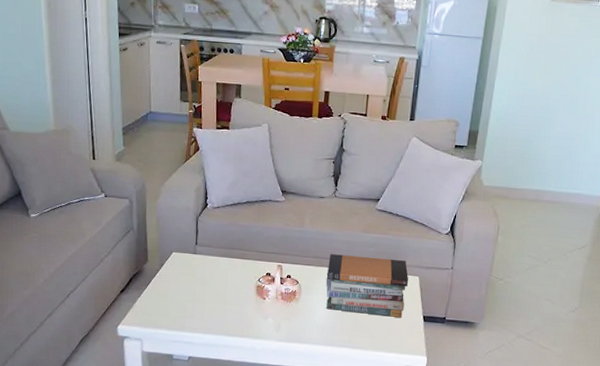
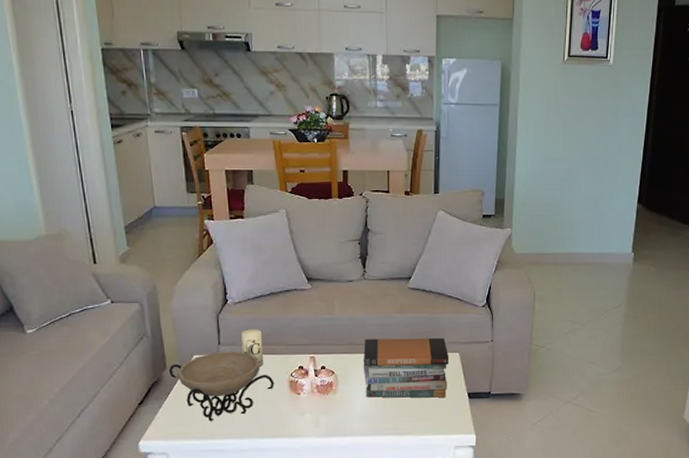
decorative bowl: none [149,251,243,315] -> present [168,351,274,422]
candle: none [216,233,236,269] -> present [241,329,264,367]

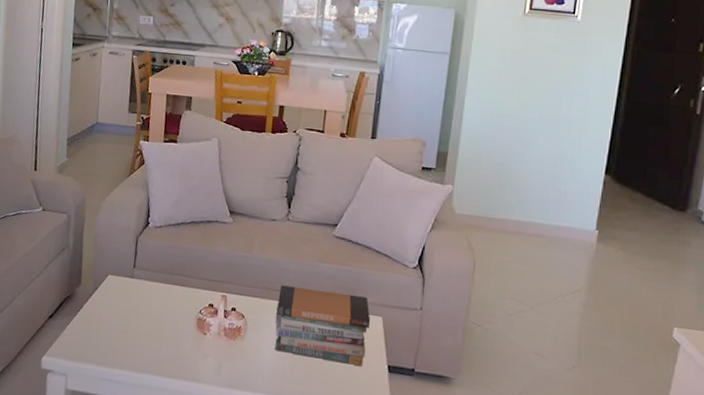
decorative bowl: present [168,351,274,422] -> none [82,275,182,349]
candle: present [241,329,264,367] -> none [155,256,177,298]

